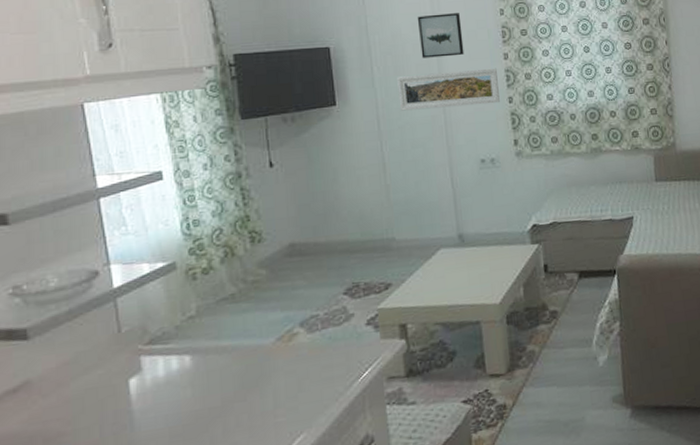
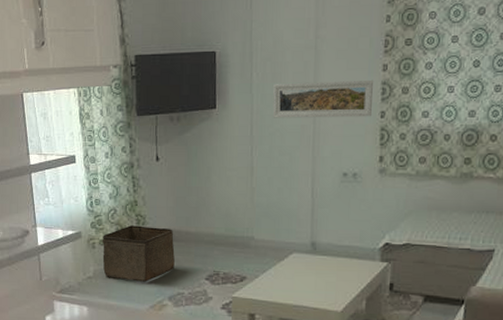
storage bin: none [205,242,304,313] -> present [102,225,175,282]
wall art: present [417,13,465,58] -> none [299,19,344,66]

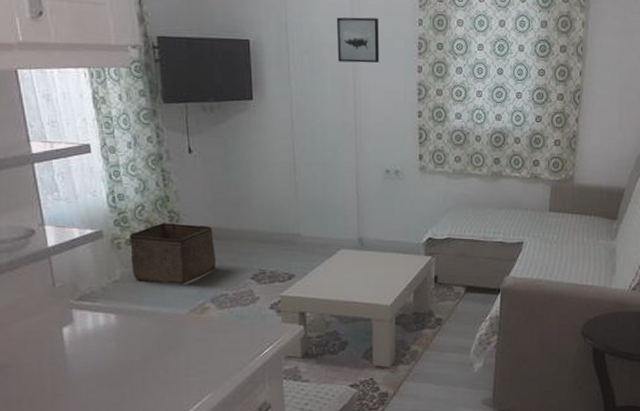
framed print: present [272,79,373,118] -> none [312,78,409,116]
wall art: none [299,19,344,66] -> present [336,17,380,63]

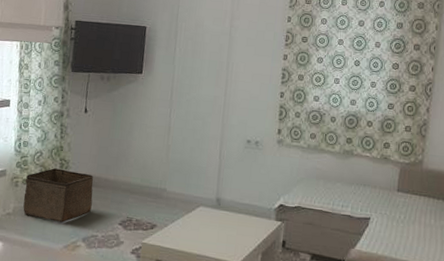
wall art: present [336,17,380,63] -> none [216,12,254,50]

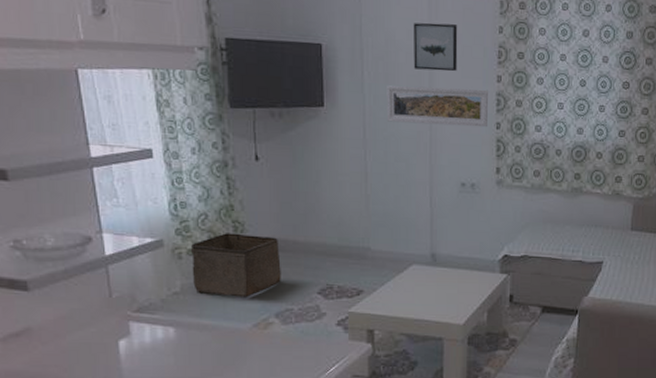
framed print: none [191,59,275,96] -> present [386,85,488,128]
wall art: none [216,12,254,50] -> present [413,22,458,72]

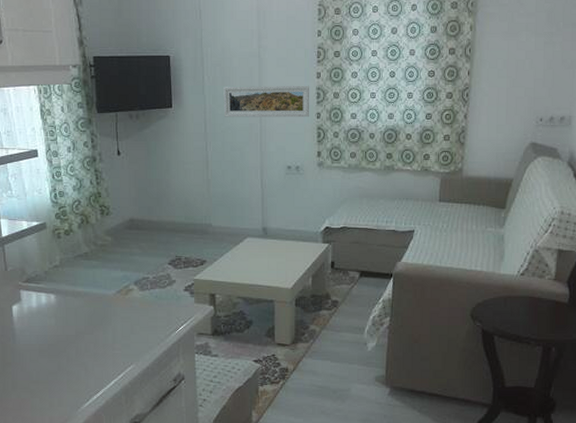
storage bin: present [190,233,281,297] -> none [67,216,139,269]
wall art: present [413,22,458,72] -> none [244,32,283,72]

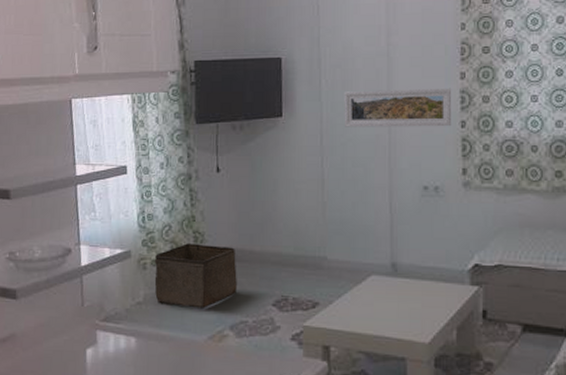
storage bin: none [67,216,139,269] -> present [154,243,237,309]

